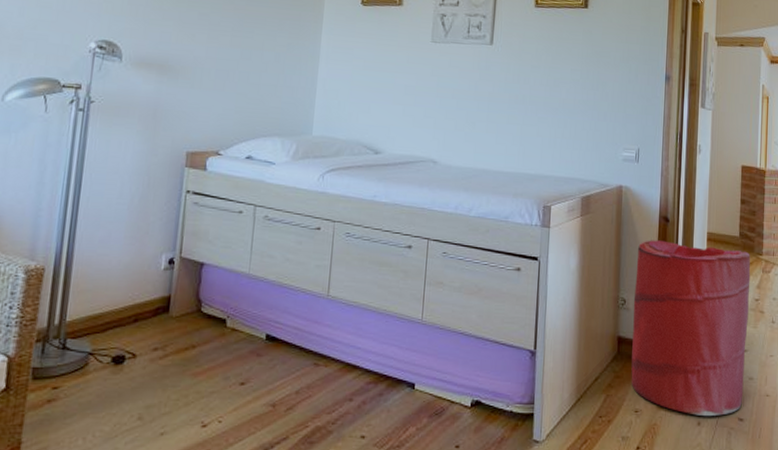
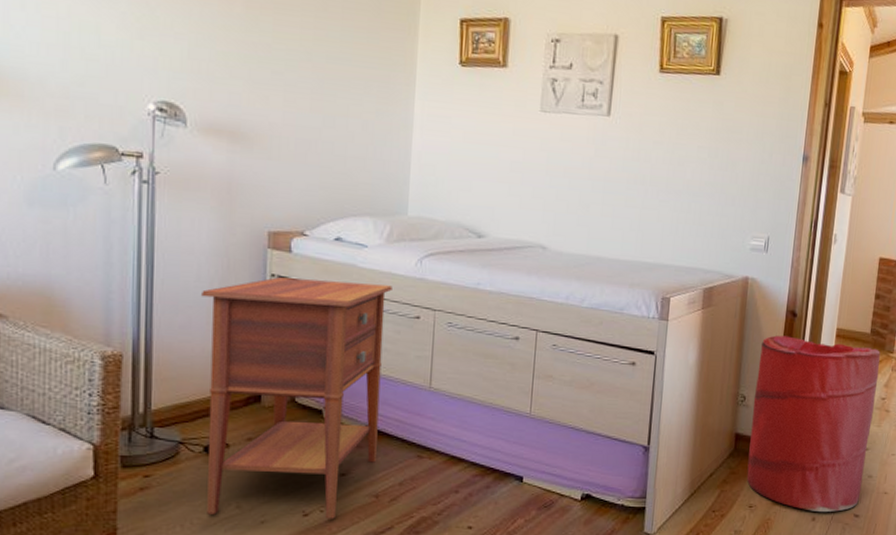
nightstand: none [109,193,296,430] -> present [202,277,392,519]

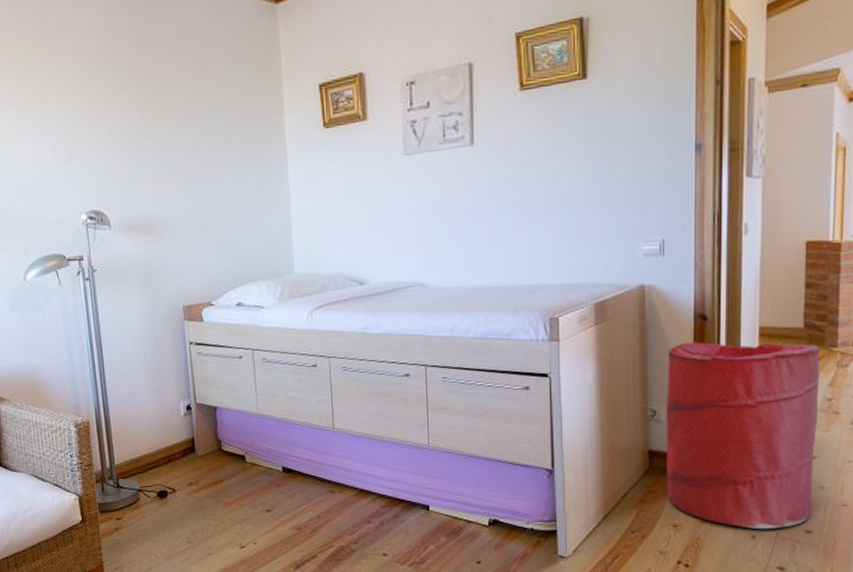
nightstand: present [202,277,392,519] -> none [139,340,294,550]

